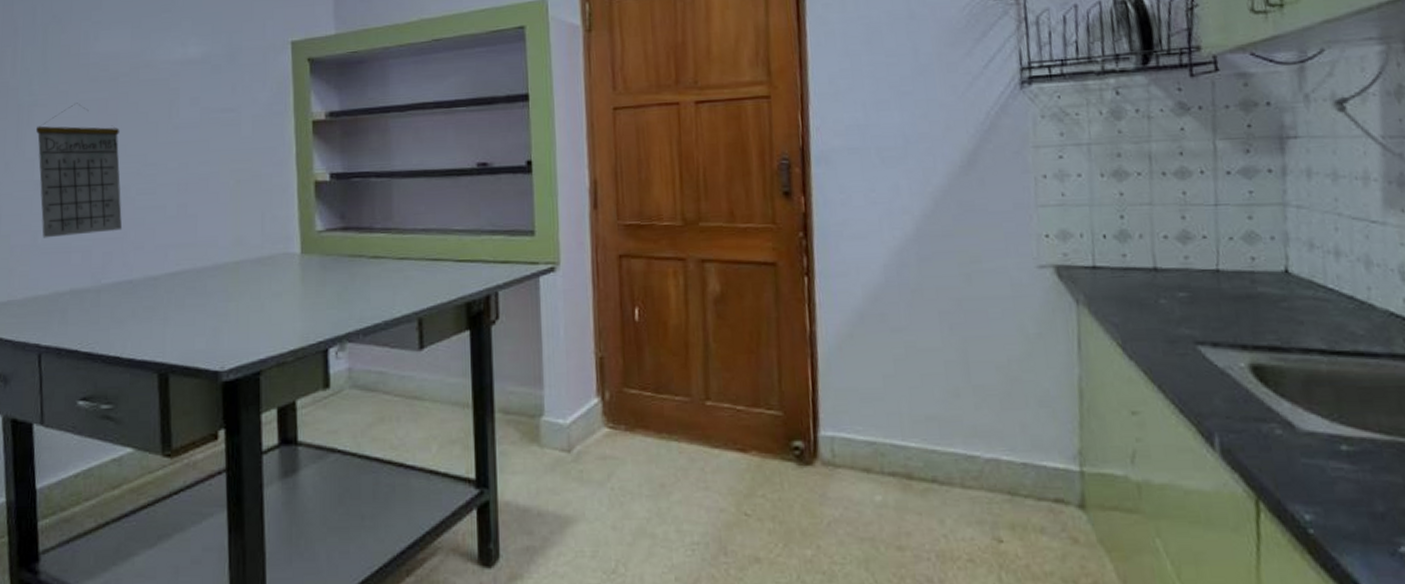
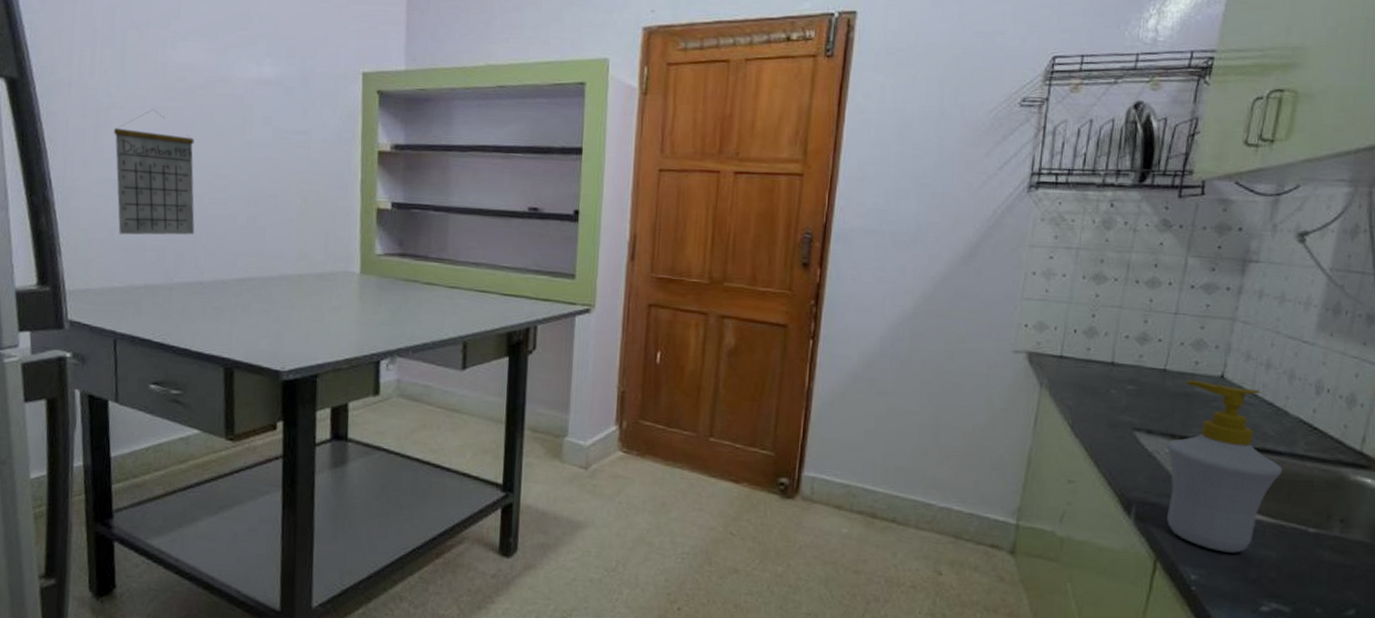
soap bottle: none [1239,278,1385,482] -> present [1167,379,1282,553]

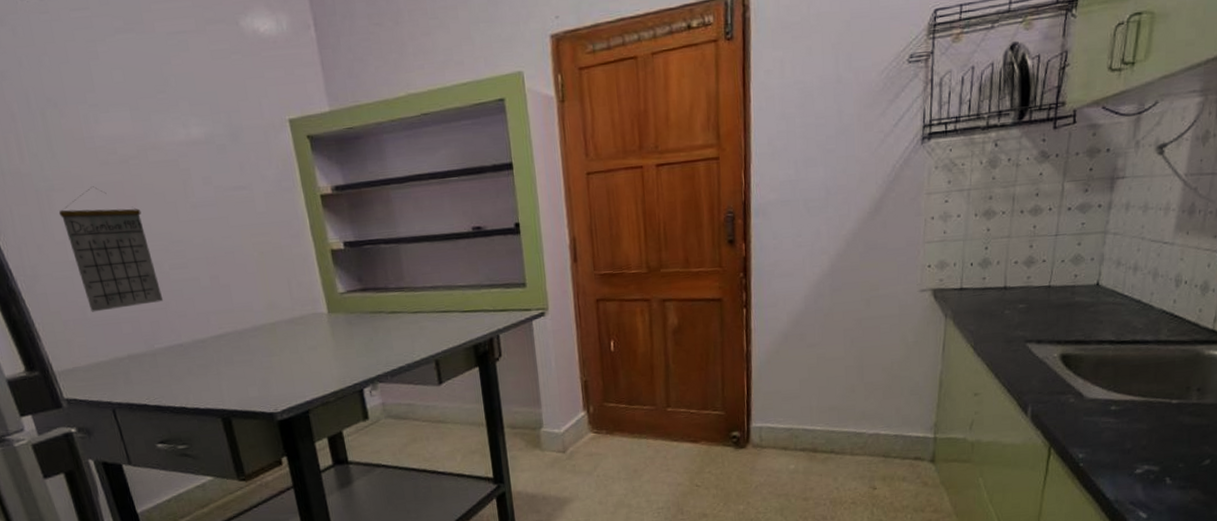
soap bottle: present [1167,379,1282,553] -> none [1054,290,1149,432]

